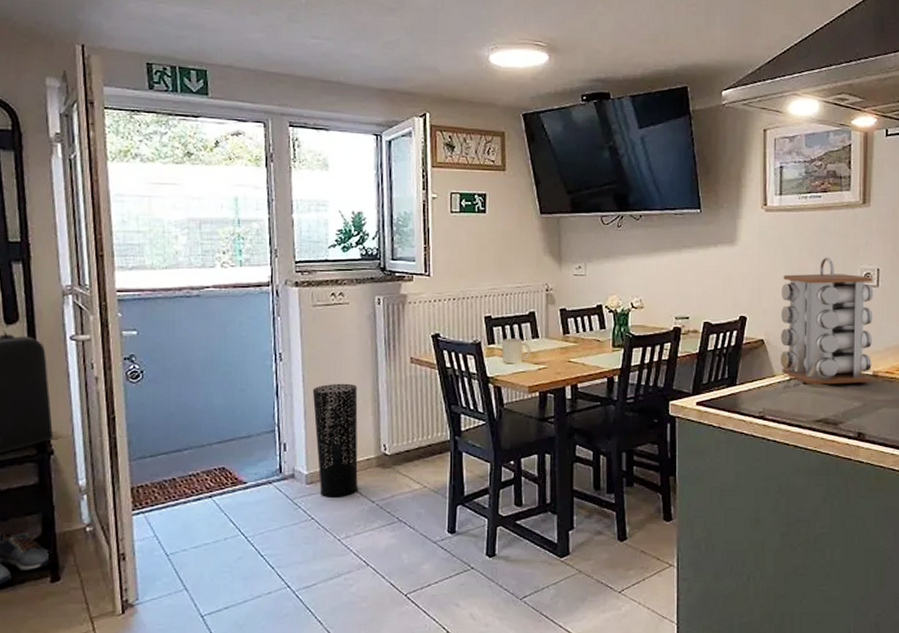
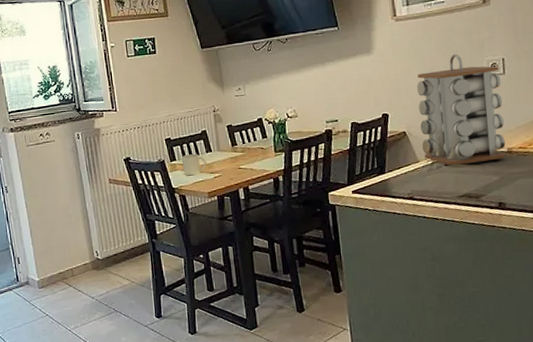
umbrella stand: present [312,383,358,497] -> none [34,205,79,298]

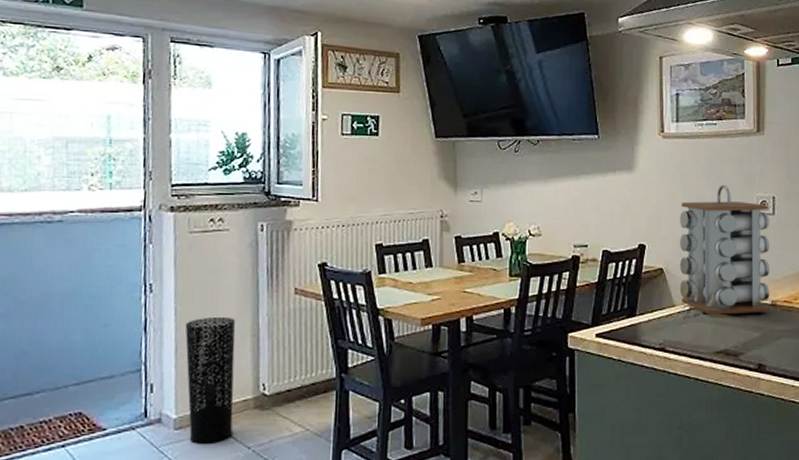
umbrella stand: none [34,205,79,298] -> present [185,316,236,444]
mug: present [181,154,207,176] -> none [393,268,424,295]

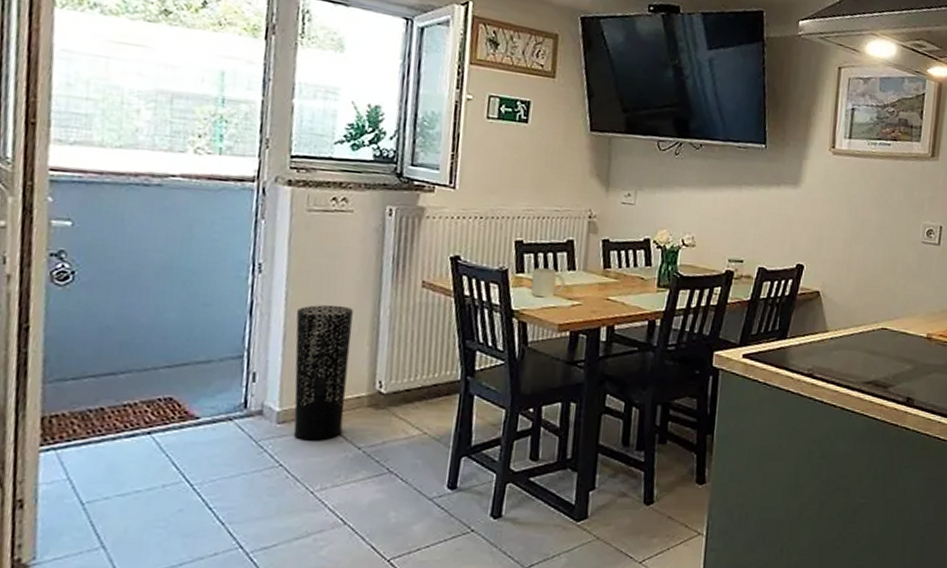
mug: none [393,268,424,295] -> present [530,268,566,298]
spice rack: present [680,184,770,315] -> none [835,209,935,346]

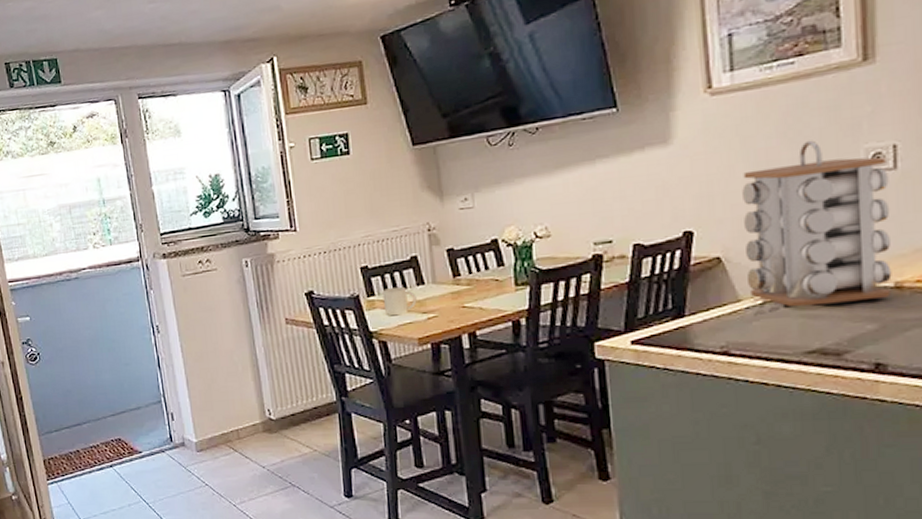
umbrella stand: present [293,305,353,441] -> none [191,350,247,464]
spice rack: none [835,209,935,346] -> present [742,140,892,307]

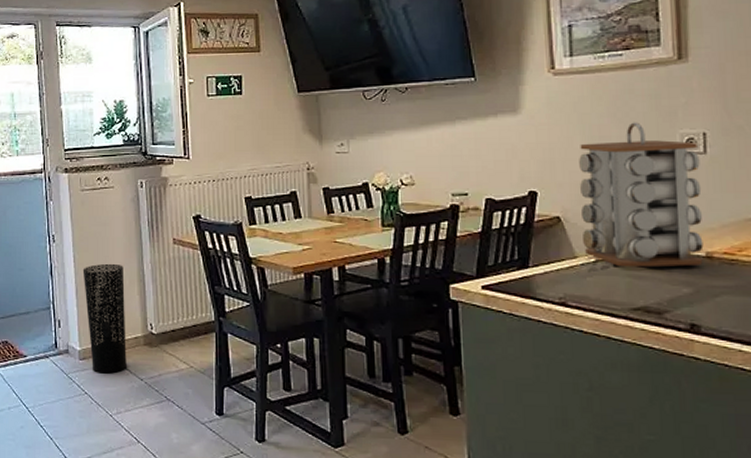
umbrella stand: none [191,350,247,464] -> present [82,263,127,374]
mug: present [382,287,417,316] -> none [263,219,294,245]

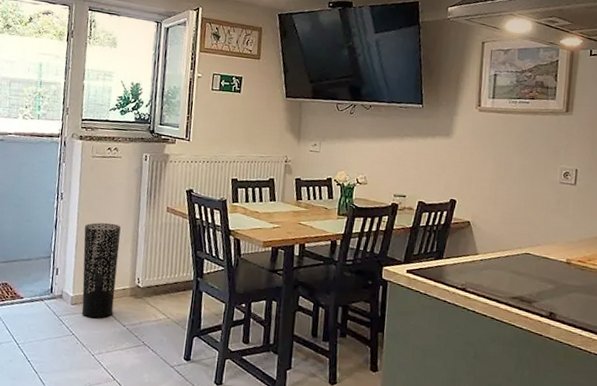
spice rack: present [579,122,704,268] -> none [484,155,571,269]

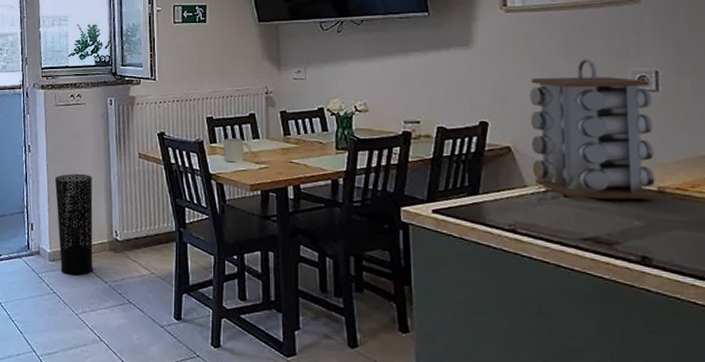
mug: none [243,199,268,222] -> present [223,138,252,163]
spice rack: none [484,155,571,269] -> present [530,59,655,201]

